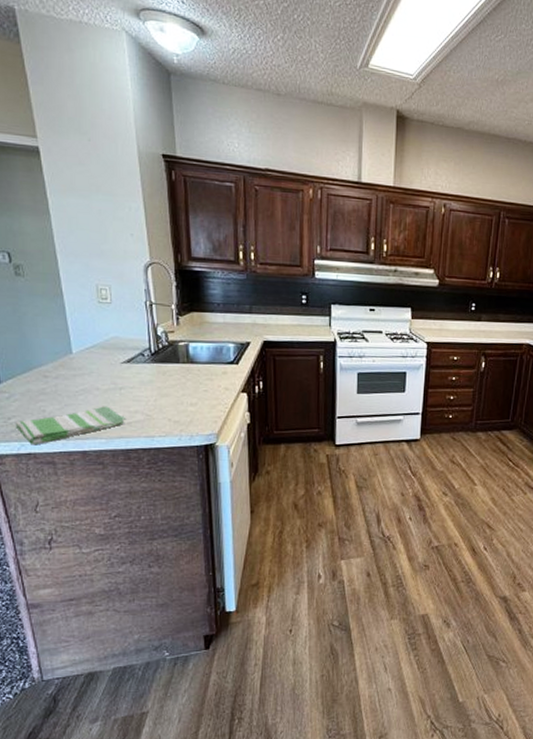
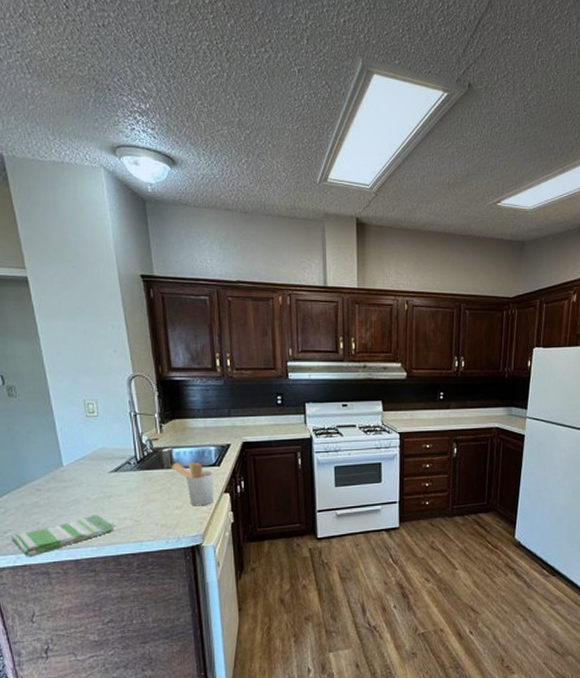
utensil holder: none [186,357,230,405] -> present [171,462,213,506]

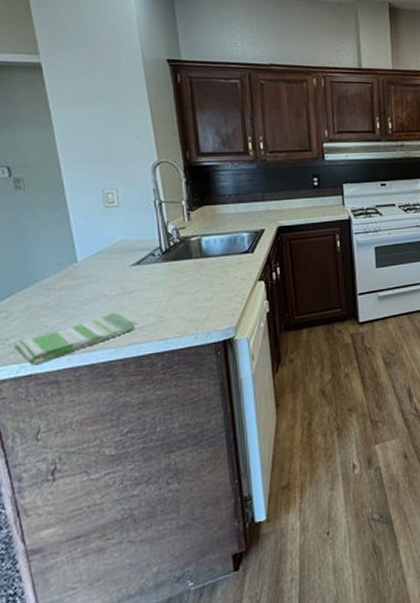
utensil holder: present [171,462,213,506] -> none [199,249,246,297]

